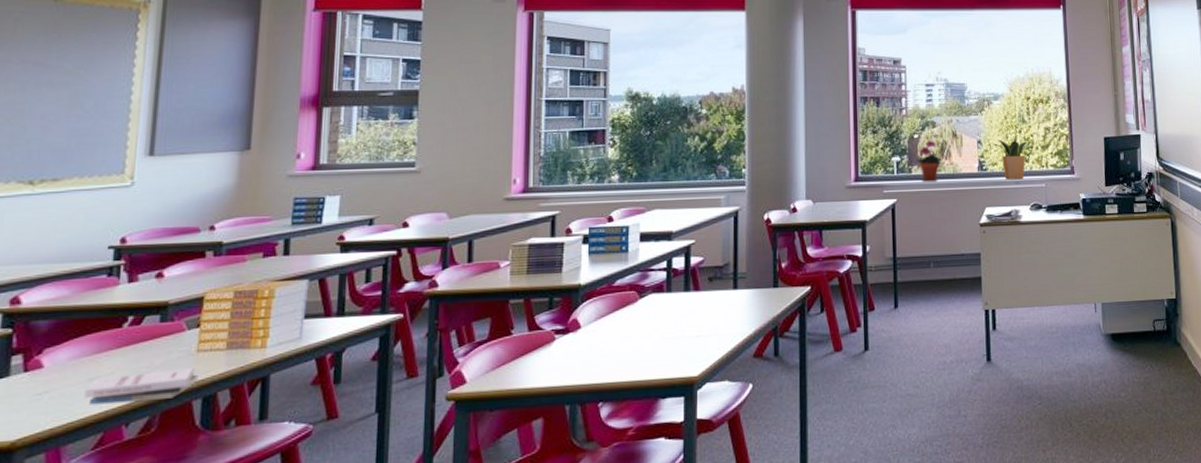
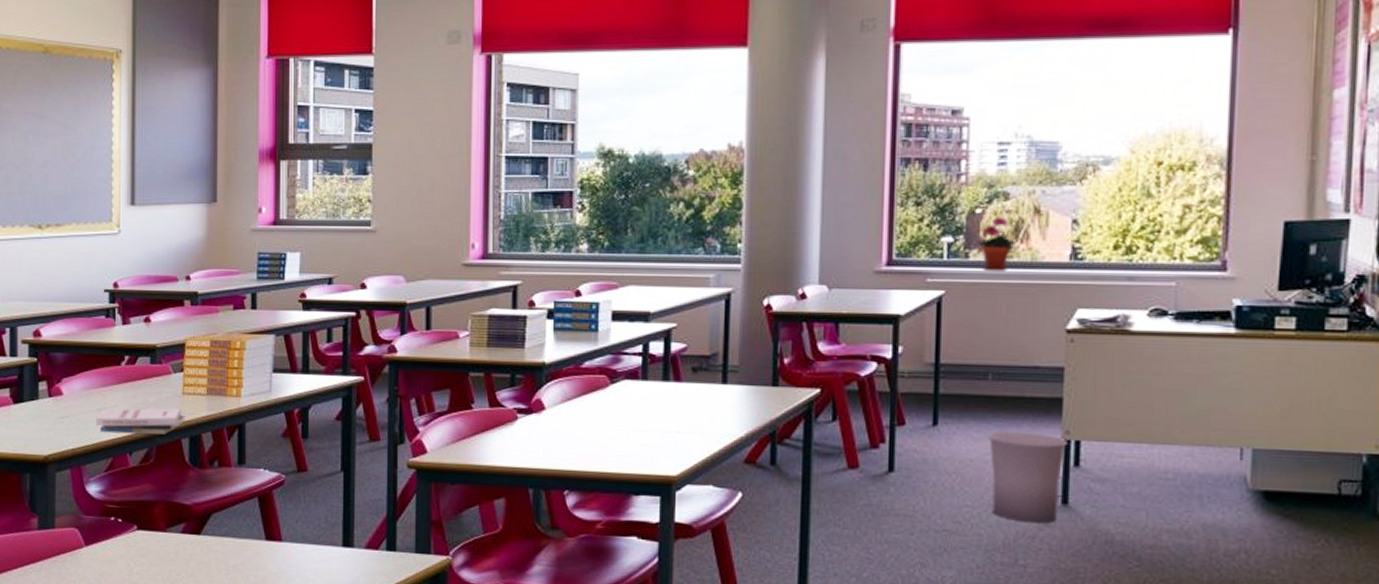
waste bin: none [933,306,988,380] -> present [988,431,1069,524]
potted plant: present [994,139,1034,180] -> none [1099,219,1163,275]

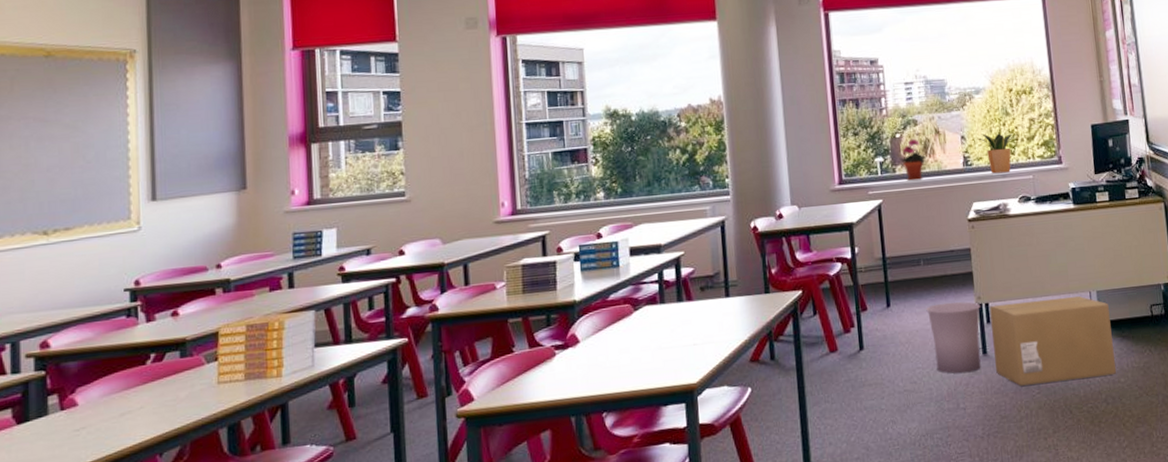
books: present [95,408,185,435] -> none [118,399,222,438]
box: none [1078,444,1269,562] -> present [989,295,1116,386]
potted plant: none [1099,219,1163,275] -> present [979,133,1019,174]

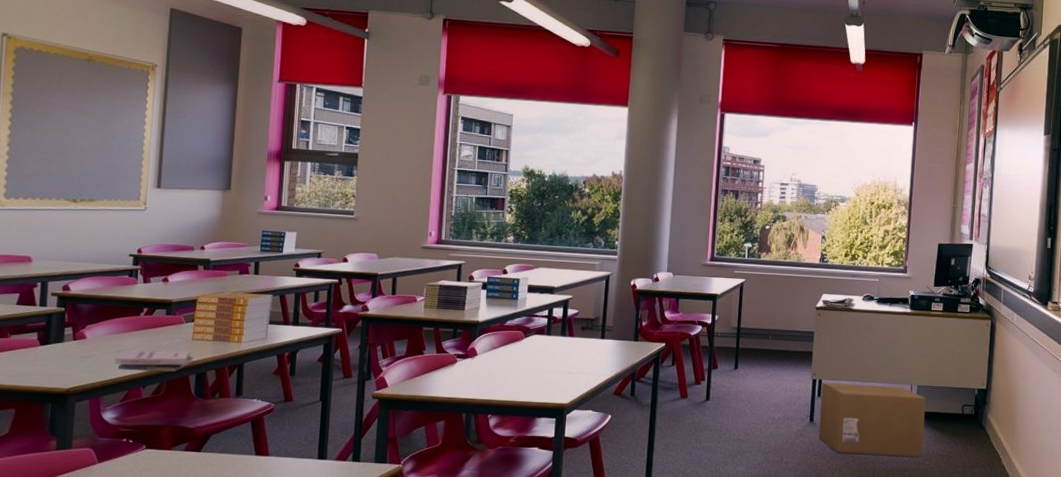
books: none [118,399,222,438] -> present [114,350,193,372]
potted plant: present [899,138,926,182] -> none [765,232,789,269]
waste bin: present [926,302,981,374] -> none [767,373,815,434]
potted plant: present [979,133,1019,174] -> none [837,237,873,273]

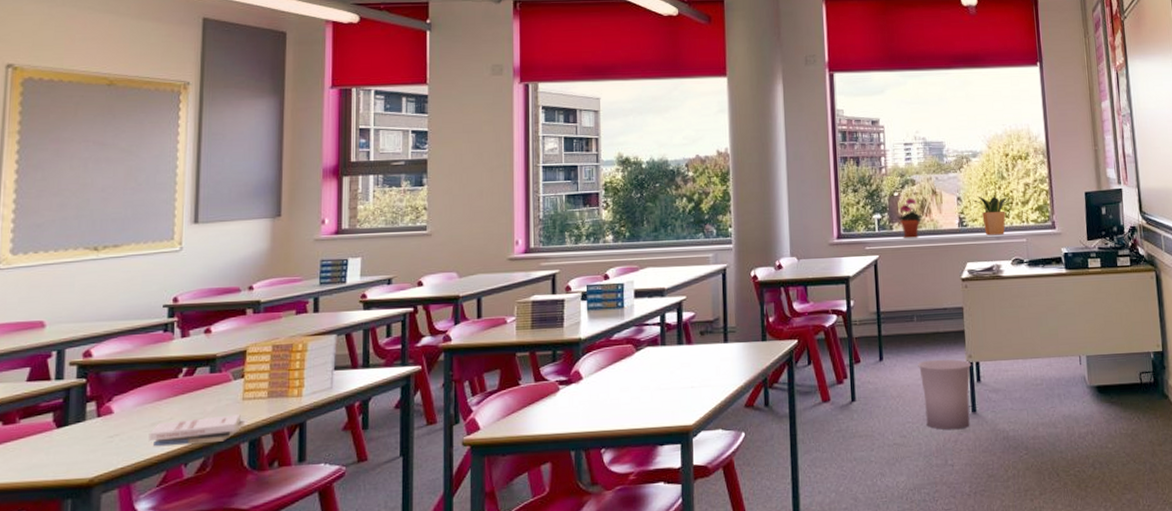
potted plant: none [765,232,789,269] -> present [896,197,922,239]
waste bin: none [767,373,815,434] -> present [918,359,972,430]
box: present [819,382,926,457] -> none [979,359,1104,446]
potted plant: none [837,237,873,273] -> present [974,196,1014,236]

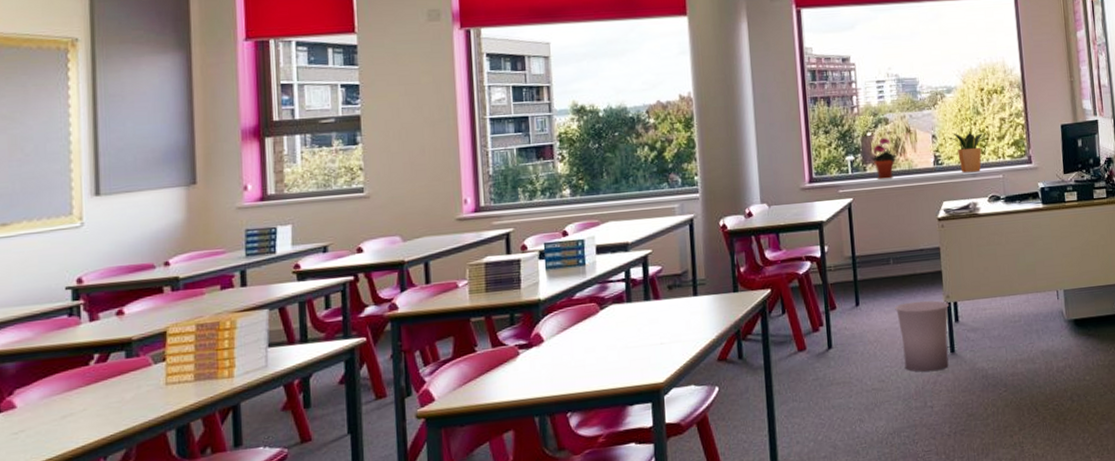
books: present [148,414,245,447] -> none [59,400,170,442]

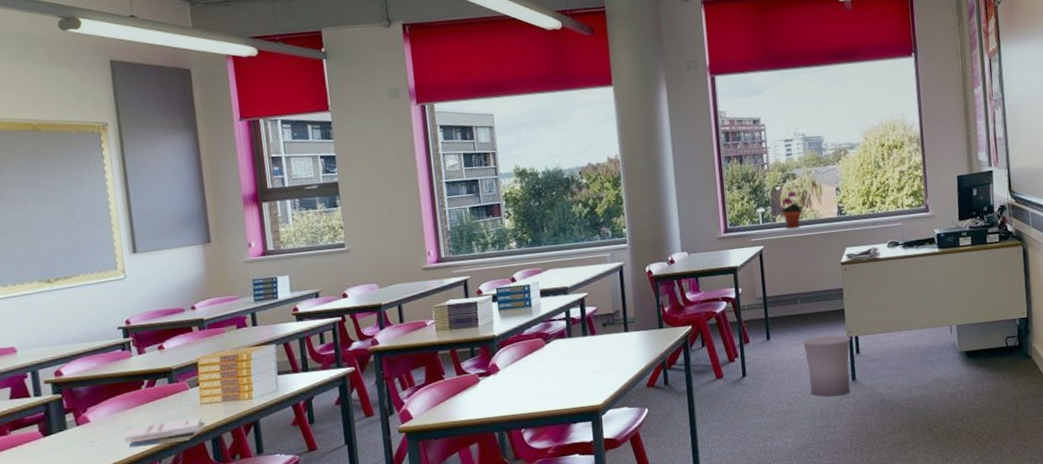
books: none [59,400,170,442] -> present [123,417,206,448]
potted plant: present [949,132,989,173] -> none [852,185,889,222]

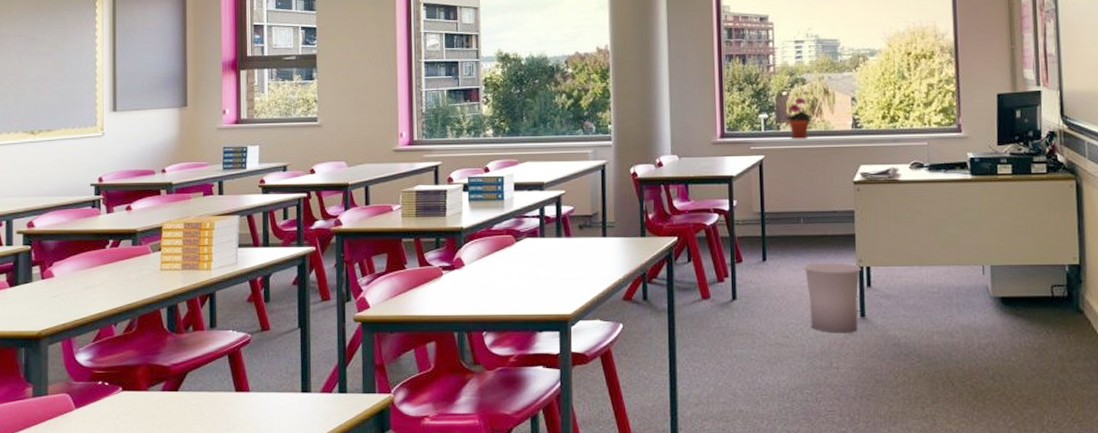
books: present [123,417,206,448] -> none [84,283,163,308]

